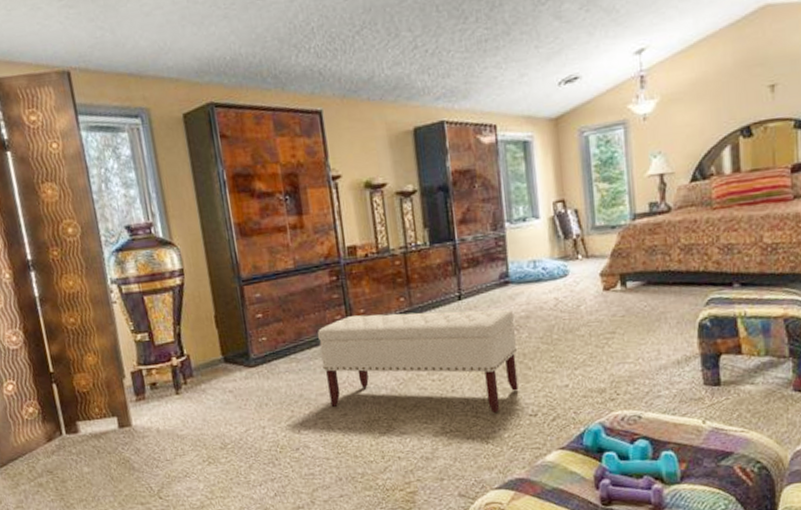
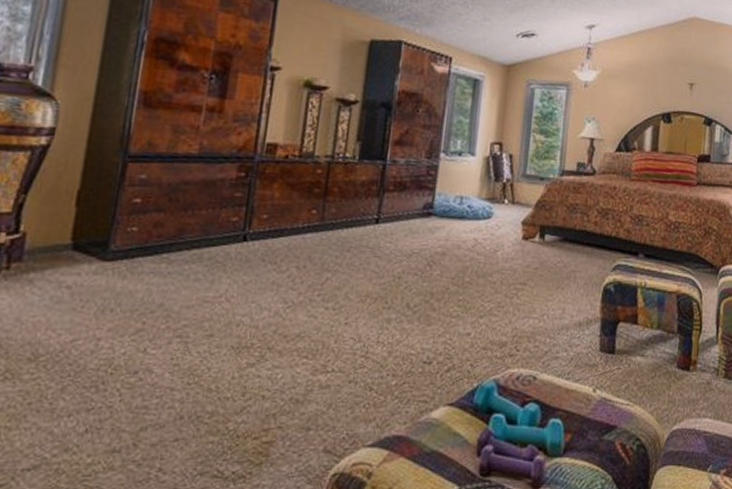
bench: present [317,309,519,414] -> none [196,220,431,356]

